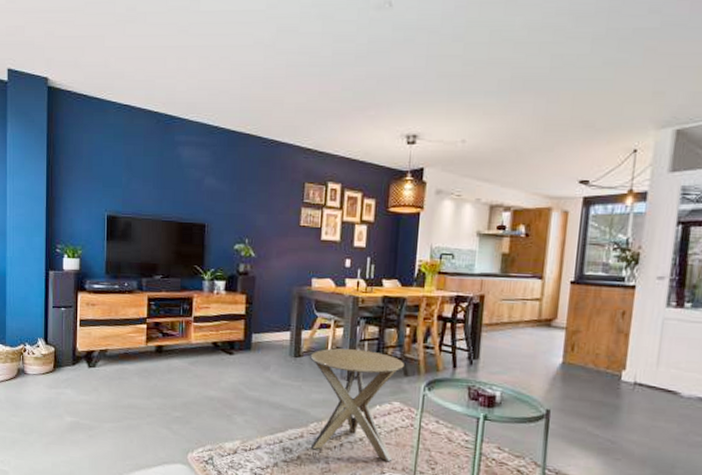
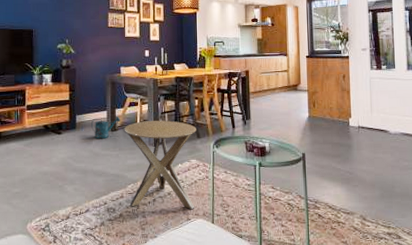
watering can: none [270,339,307,366] -> present [91,116,120,139]

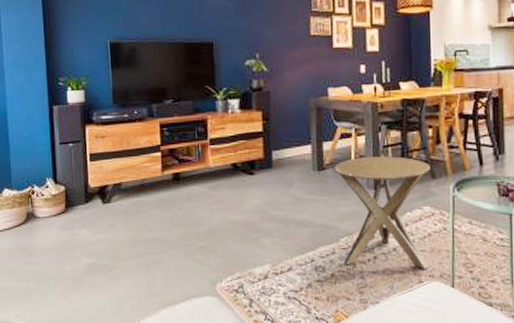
watering can: present [91,116,120,139] -> none [292,151,329,181]

